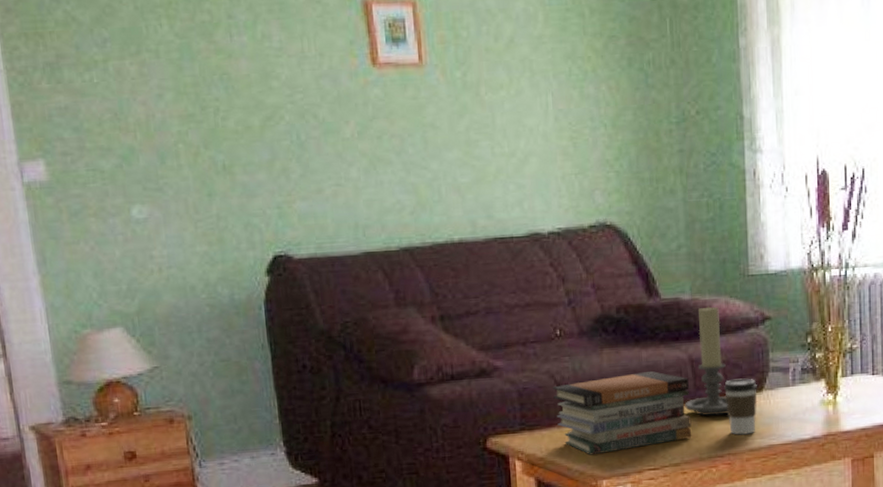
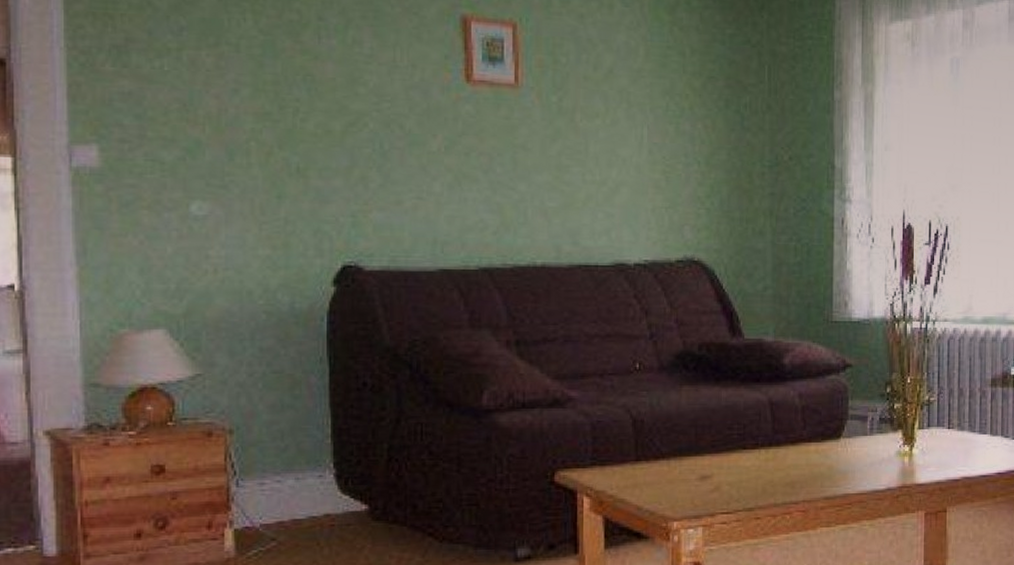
book stack: present [553,370,692,455] -> none [628,411,768,495]
candle holder: present [685,305,729,417] -> none [762,349,806,461]
coffee cup: present [724,378,758,435] -> none [802,424,835,482]

